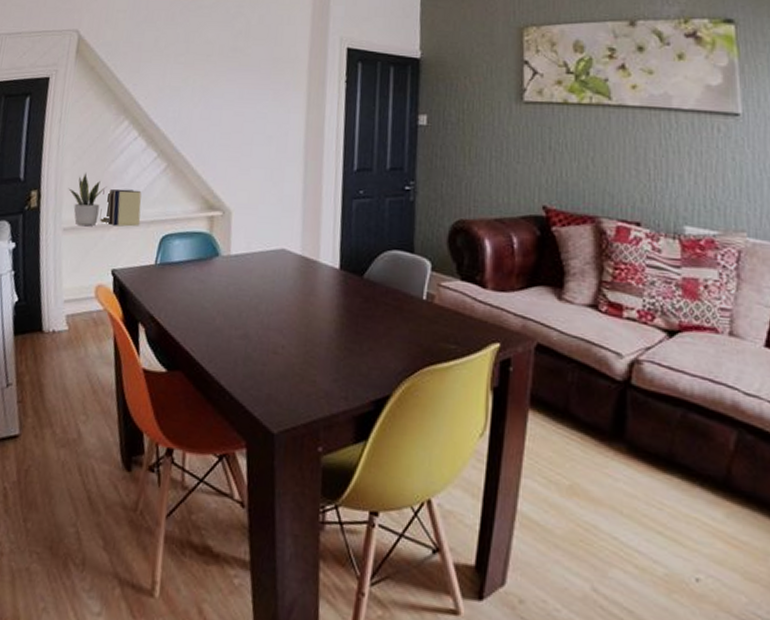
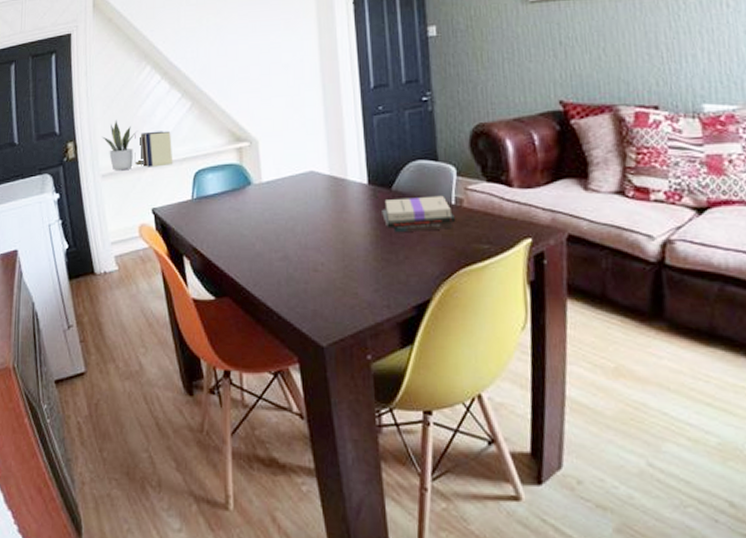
books: none [350,287,426,325] -> present [382,195,456,233]

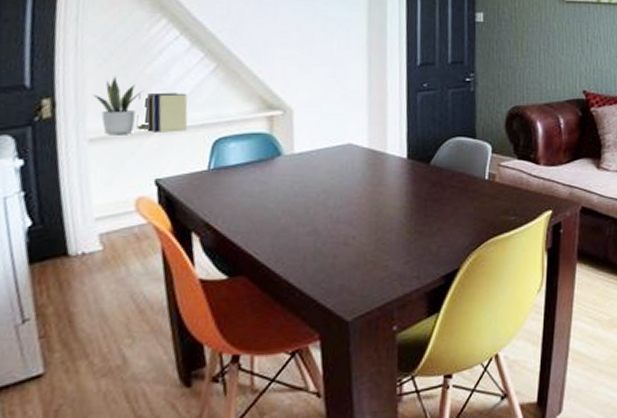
books: present [382,195,456,233] -> none [419,171,488,206]

